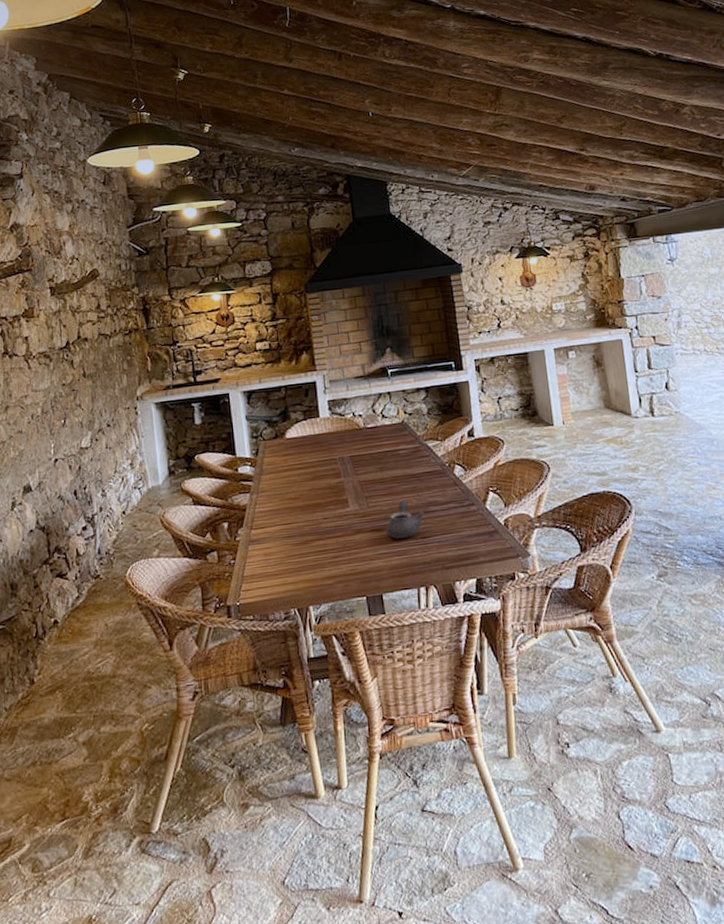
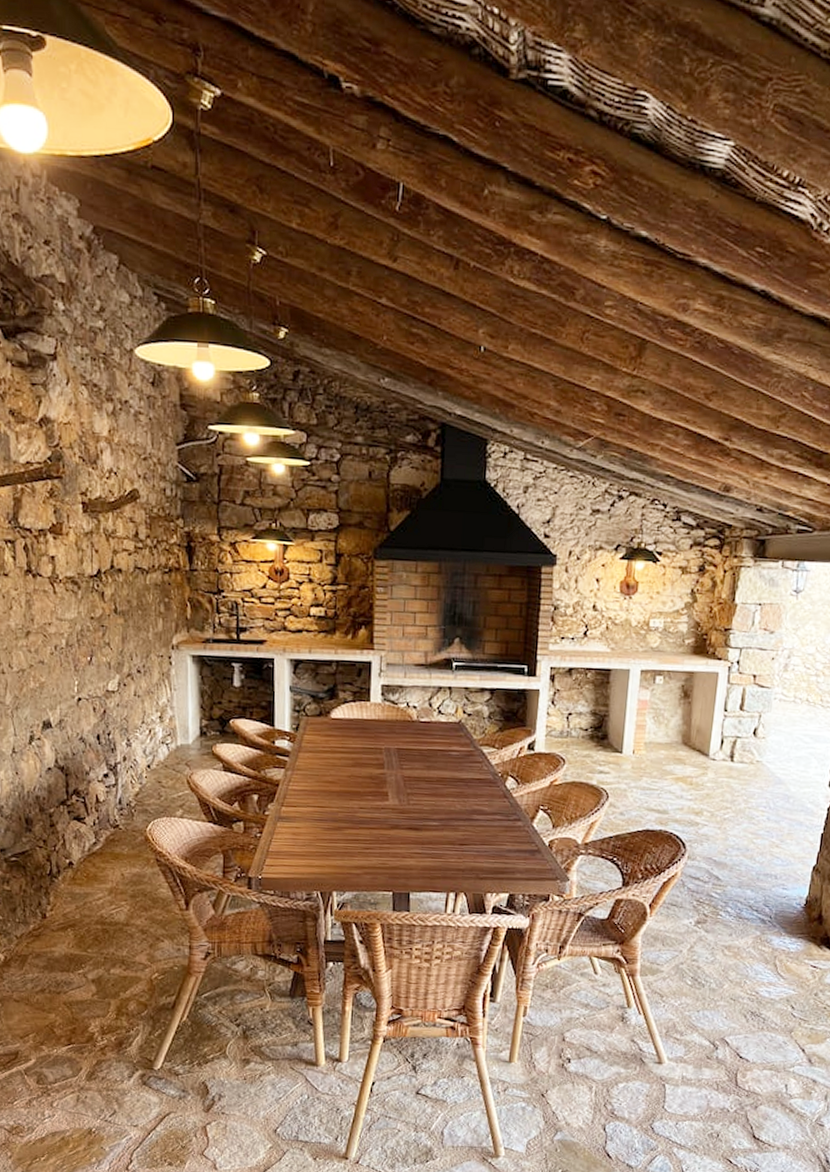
teapot: present [386,501,425,539] -> none [423,804,467,842]

